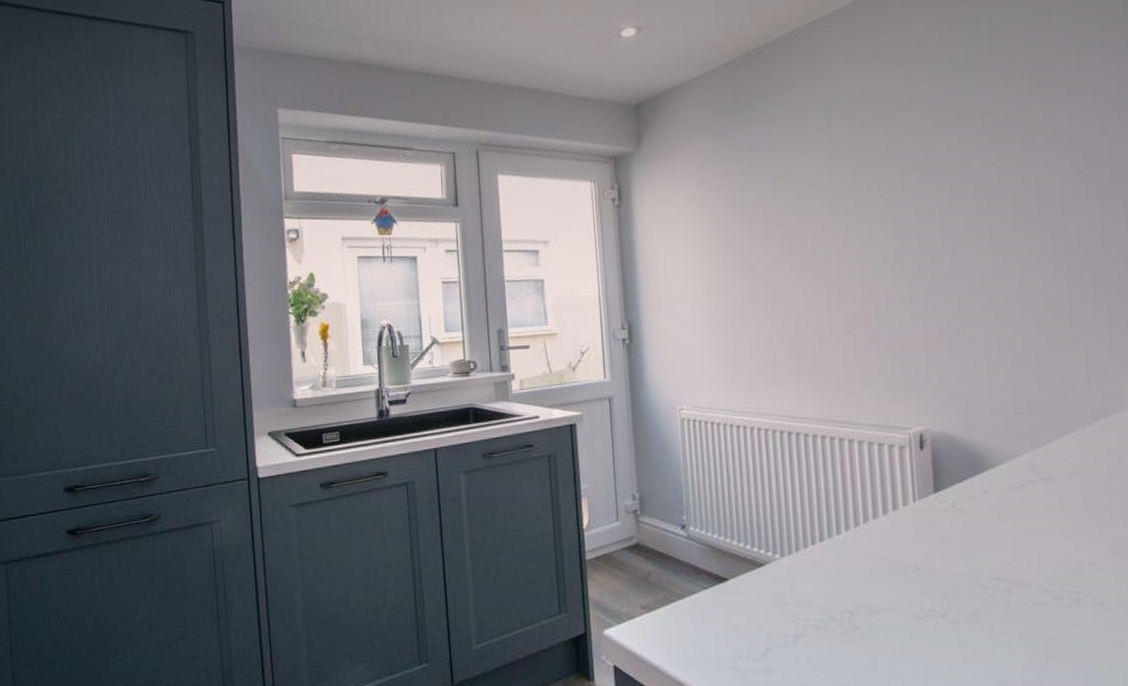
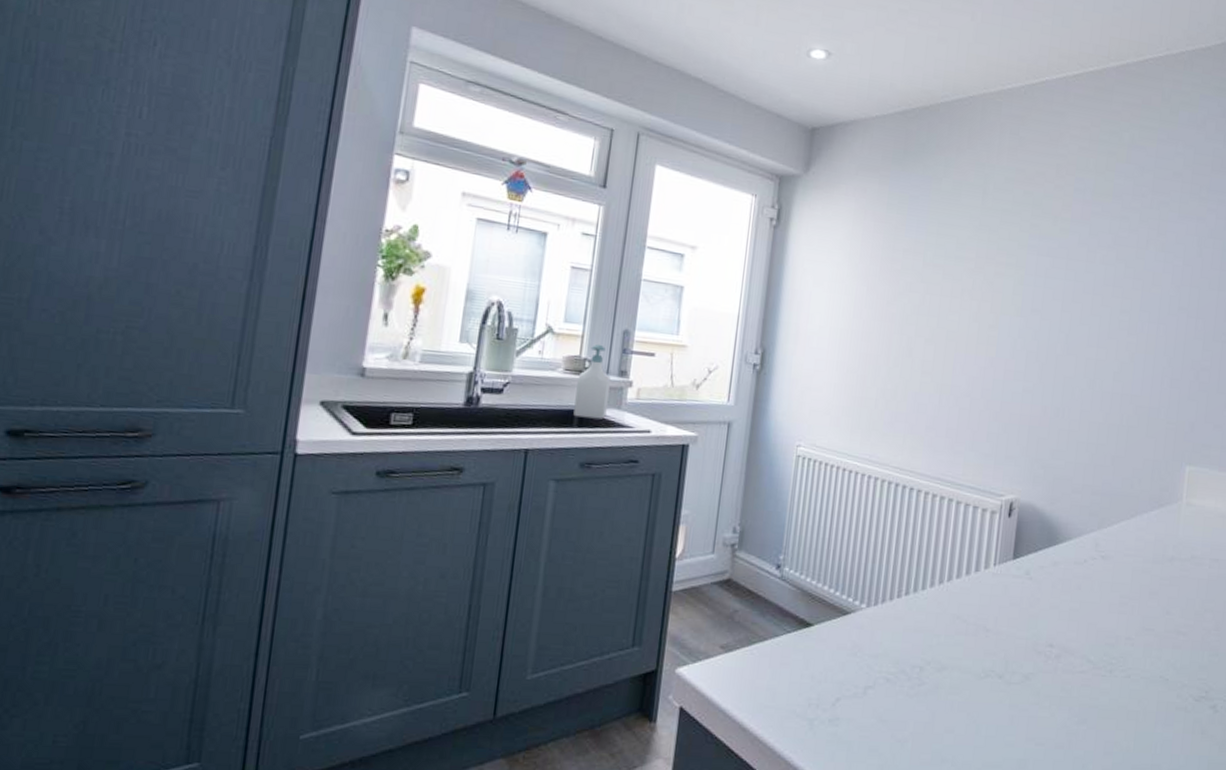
soap bottle: none [466,346,497,414] -> present [573,344,611,420]

